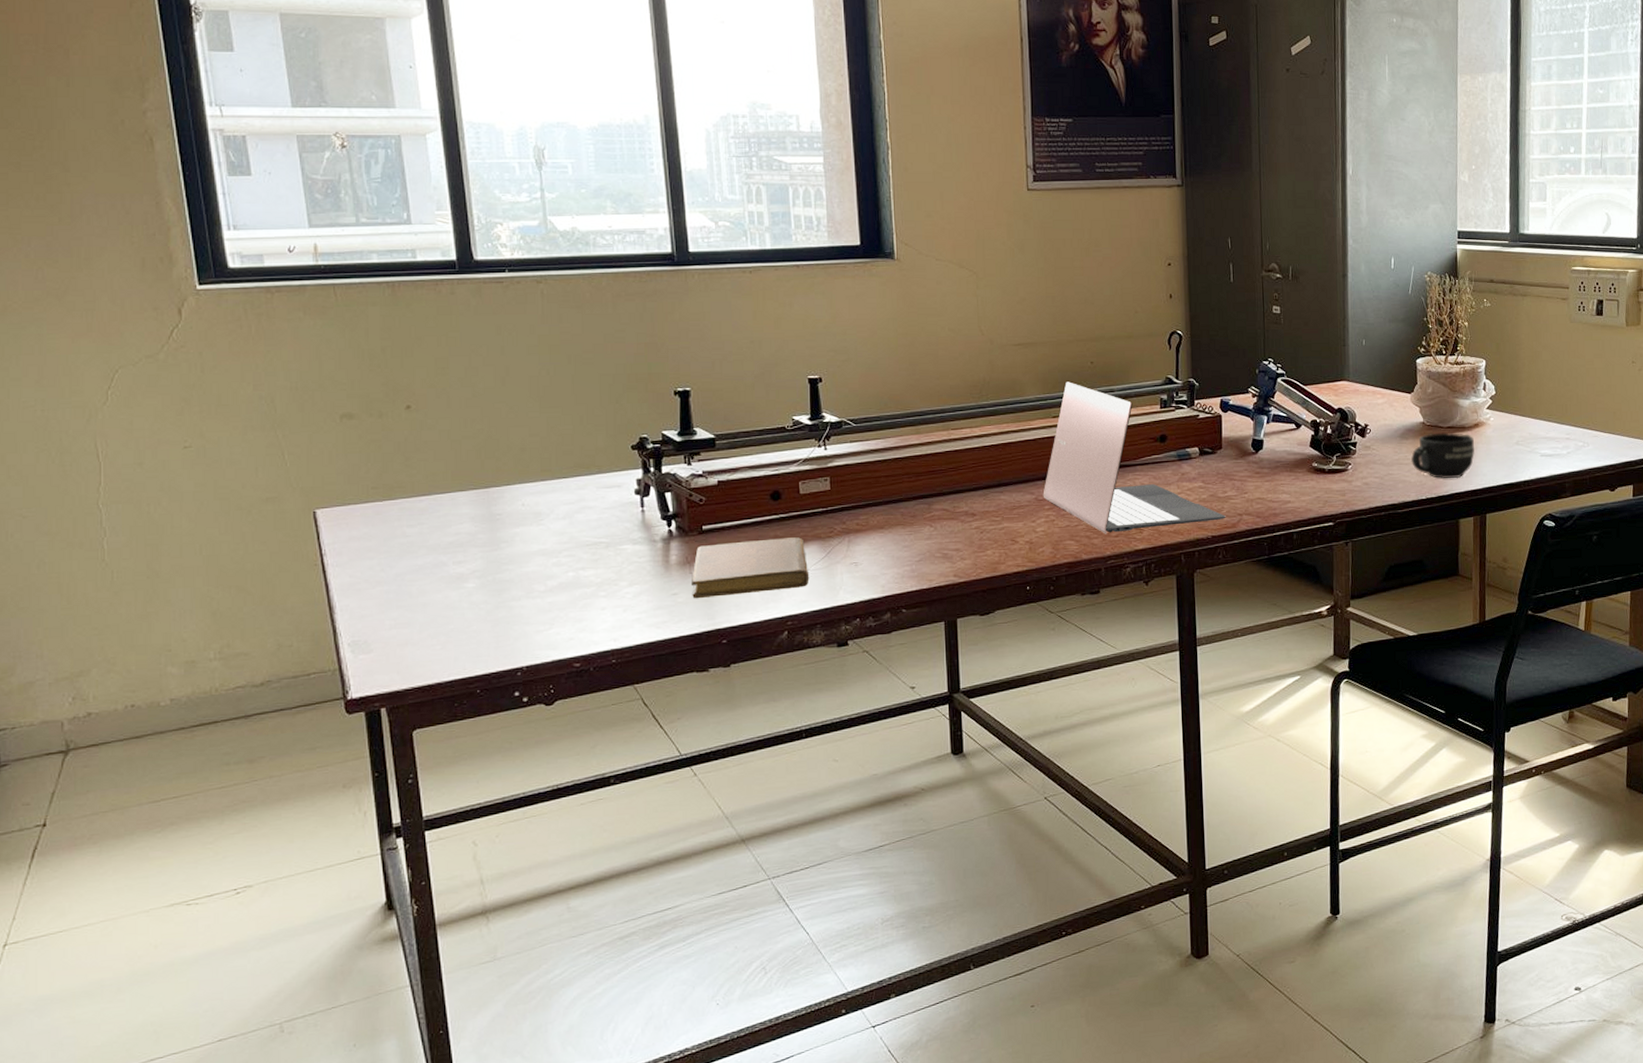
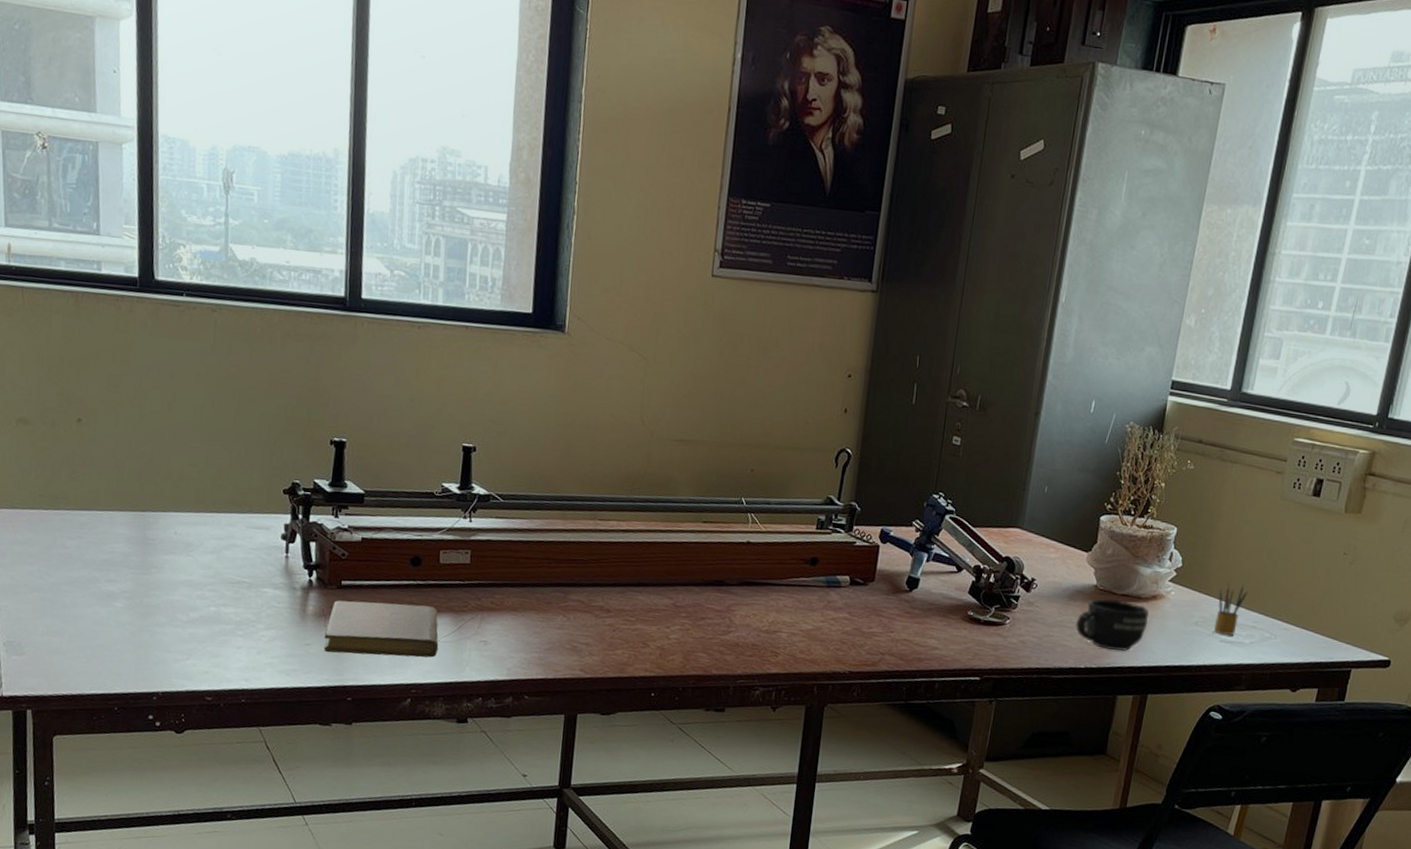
laptop: present [1043,382,1226,534] -> none [681,487,867,656]
pencil box: none [1531,401,1557,449] -> present [1214,582,1248,635]

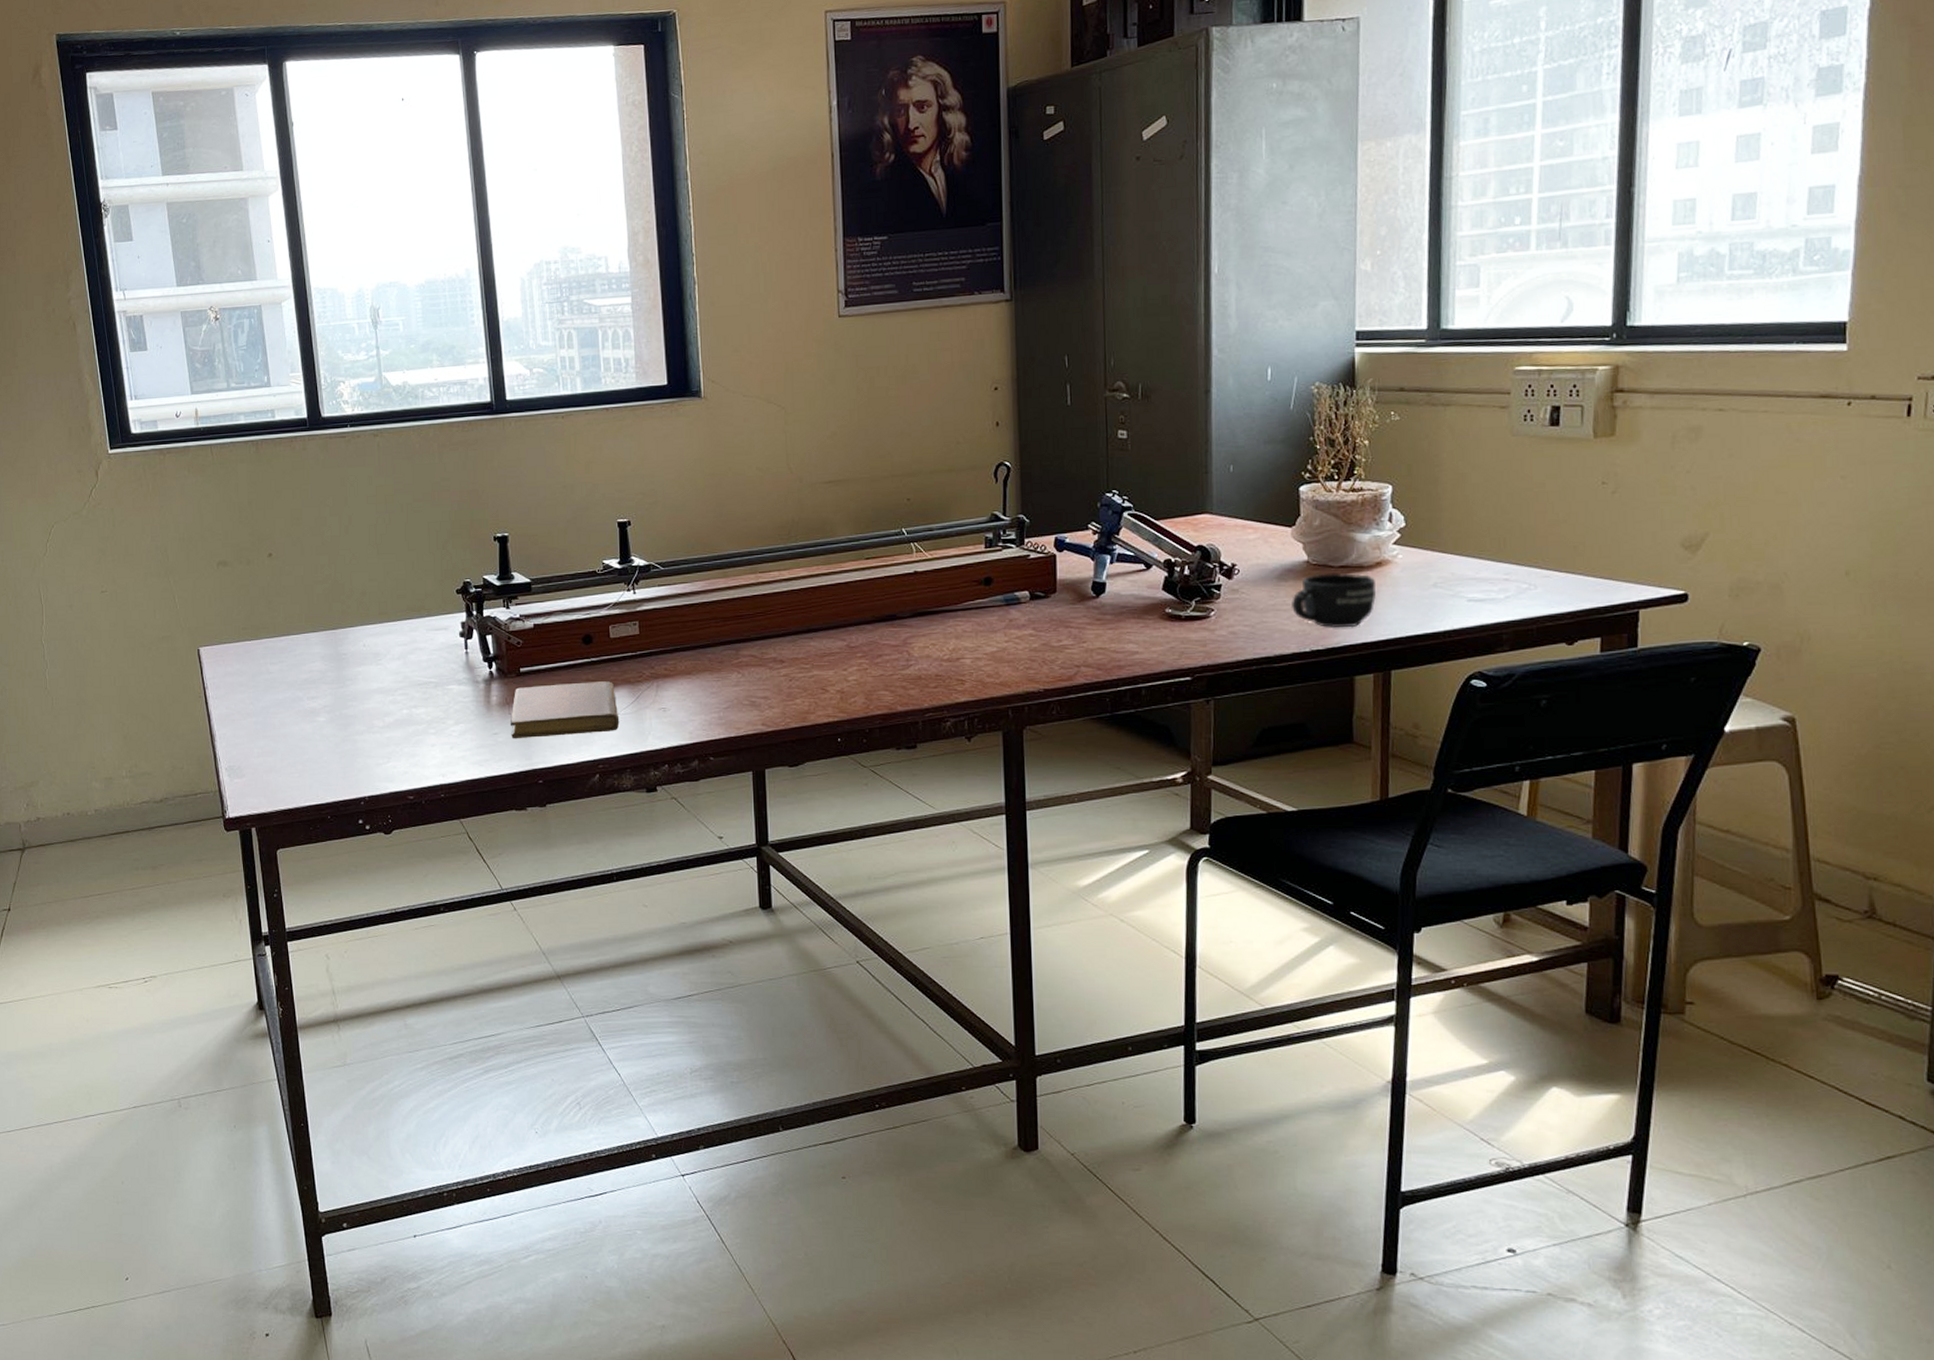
pencil box: present [1214,582,1248,635] -> none [1455,534,1491,593]

